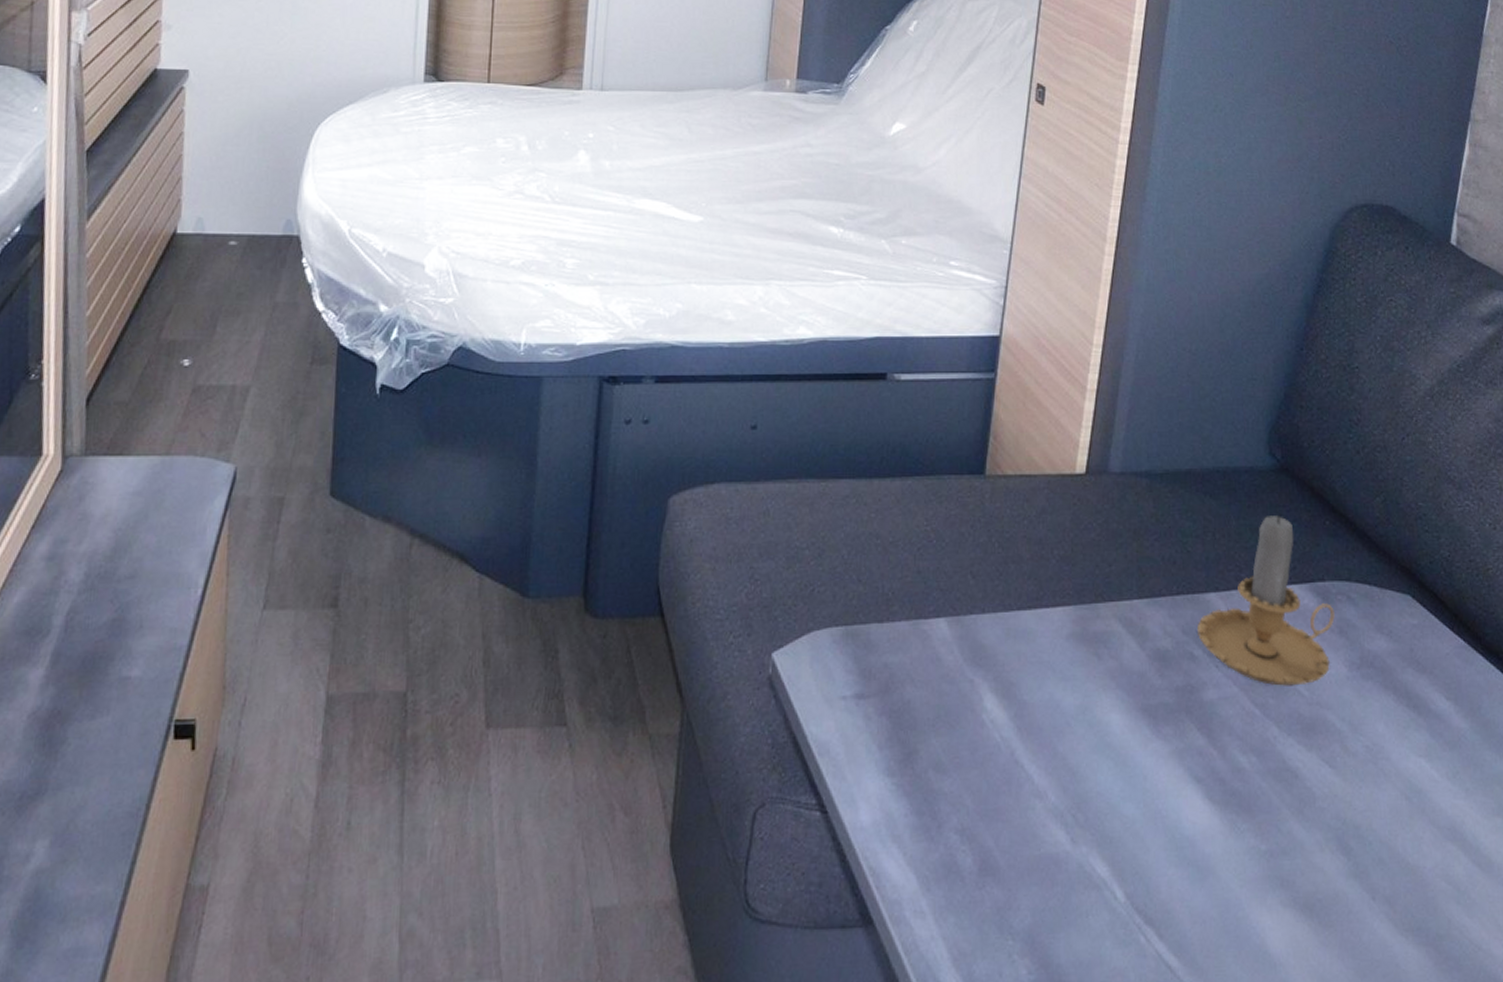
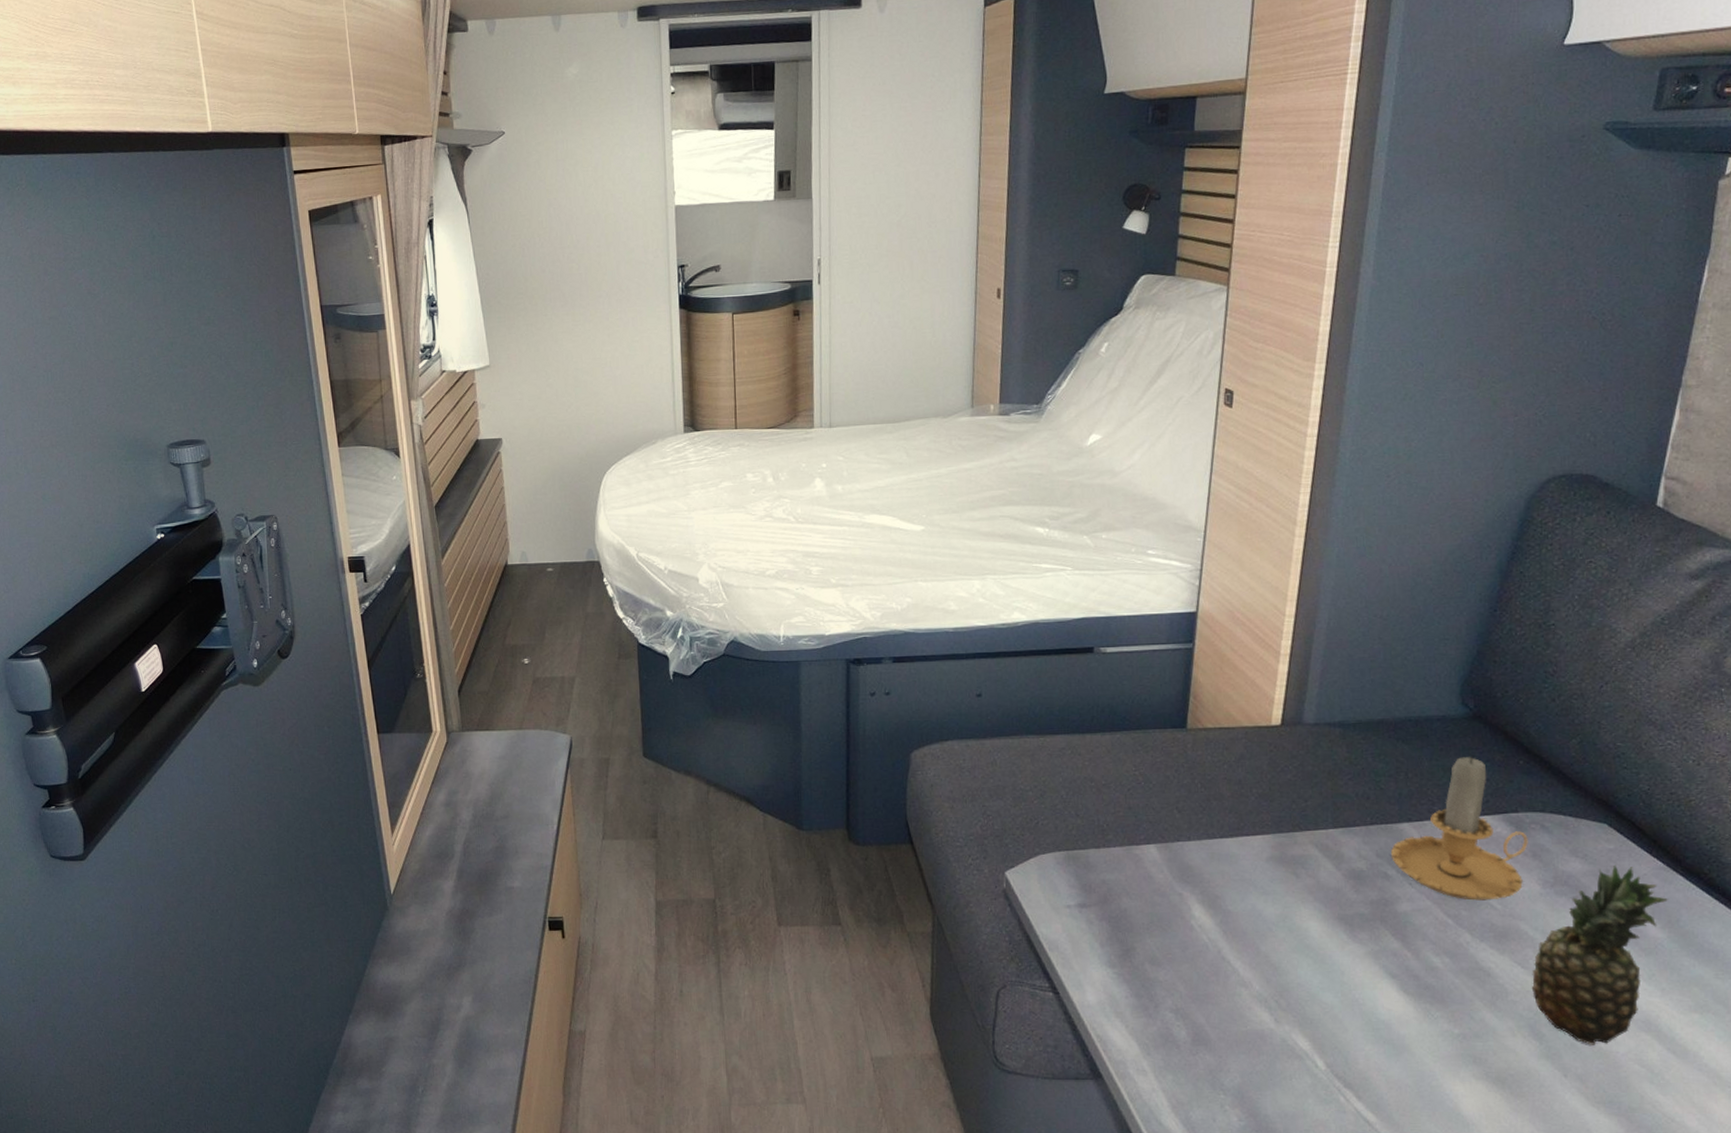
fruit: none [1339,642,1470,860] -> present [1531,864,1668,1045]

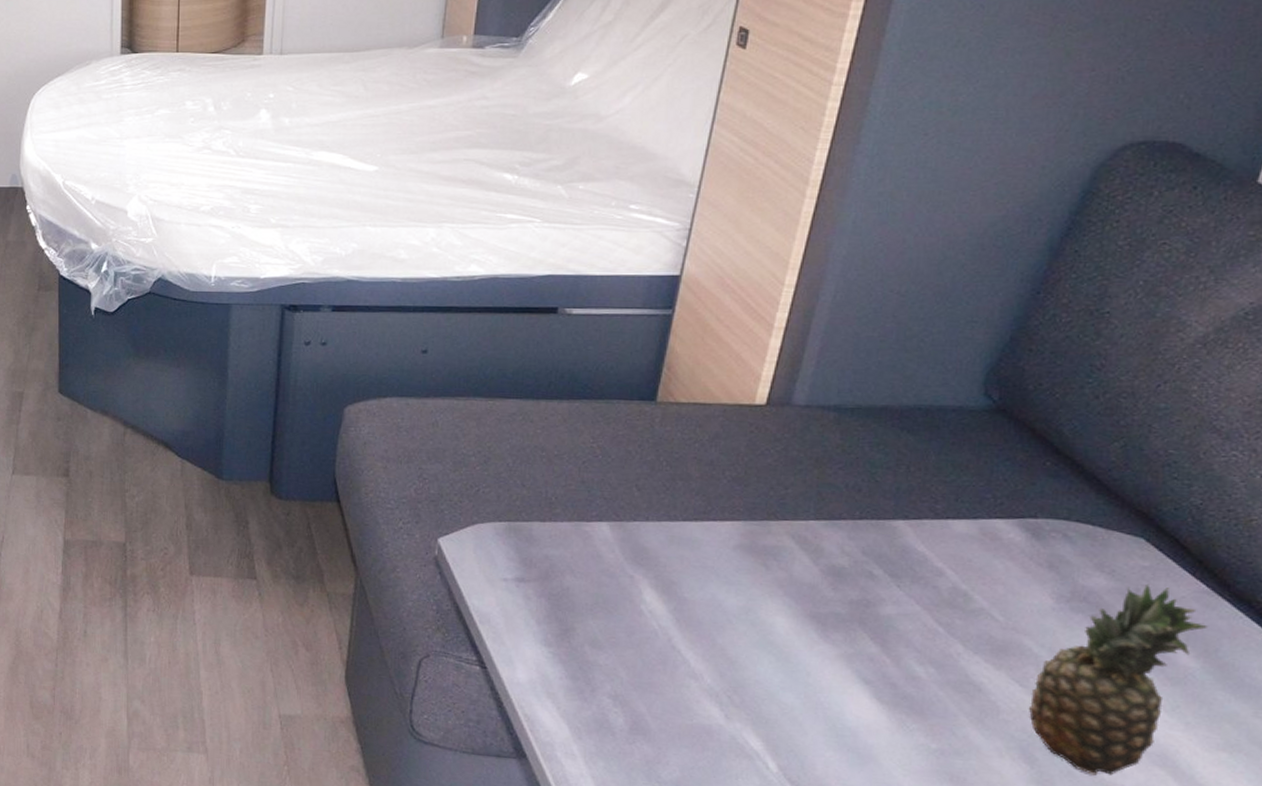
candle: present [1391,754,1528,901] -> none [880,451,1046,611]

